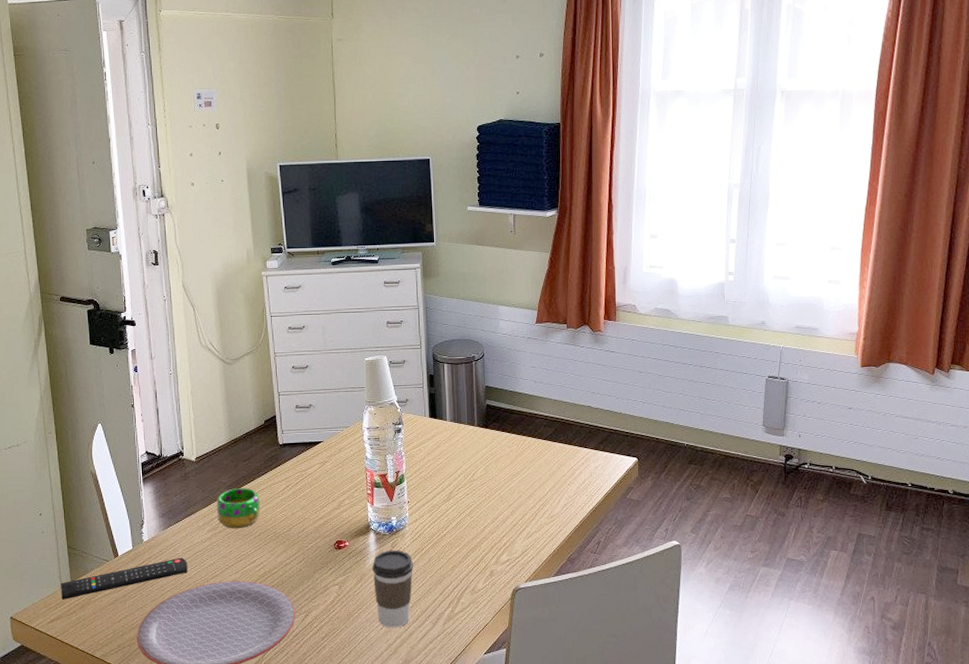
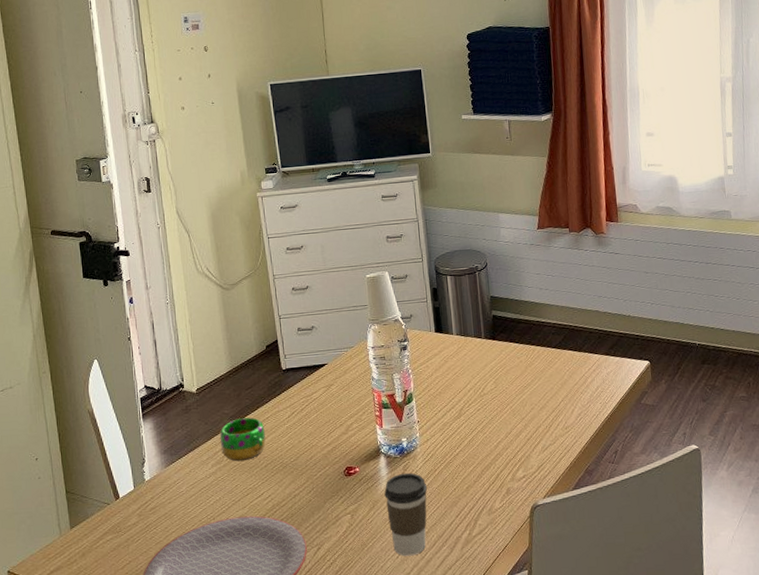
remote control: present [61,557,188,600] -> none [60,495,193,549]

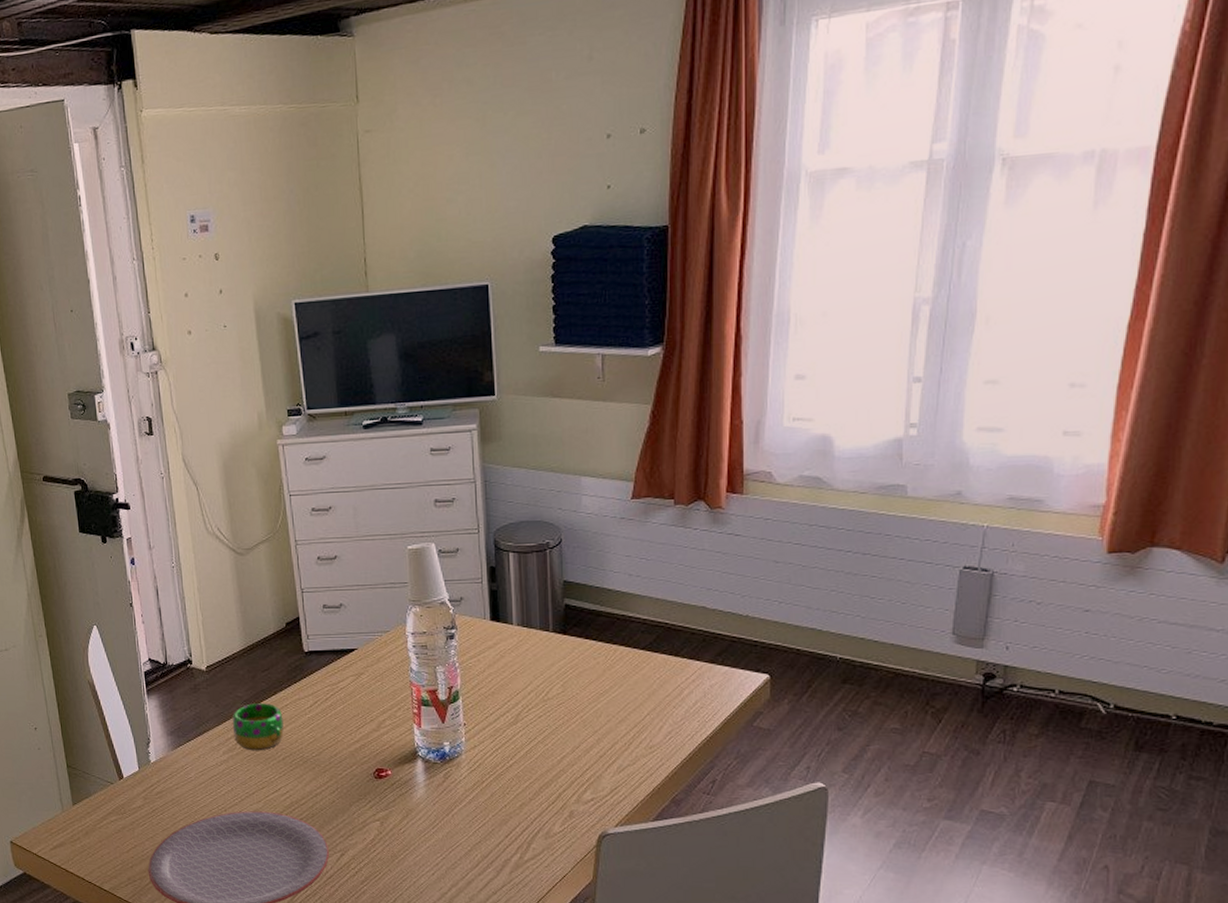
coffee cup: present [384,472,428,557] -> none [420,781,473,874]

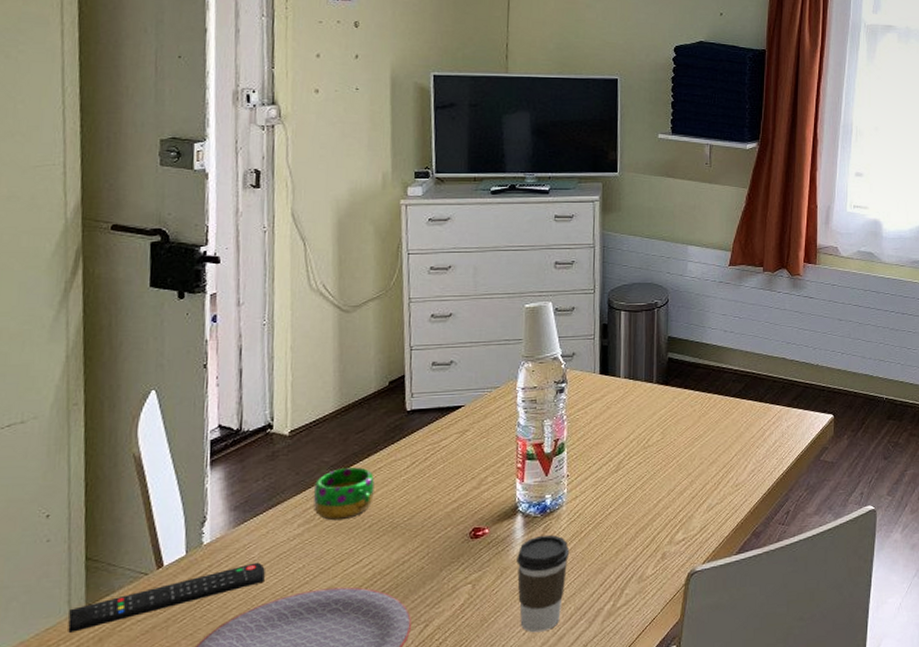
remote control: none [62,782,202,825] -> present [68,562,265,633]
coffee cup: none [420,781,473,874] -> present [517,534,570,633]

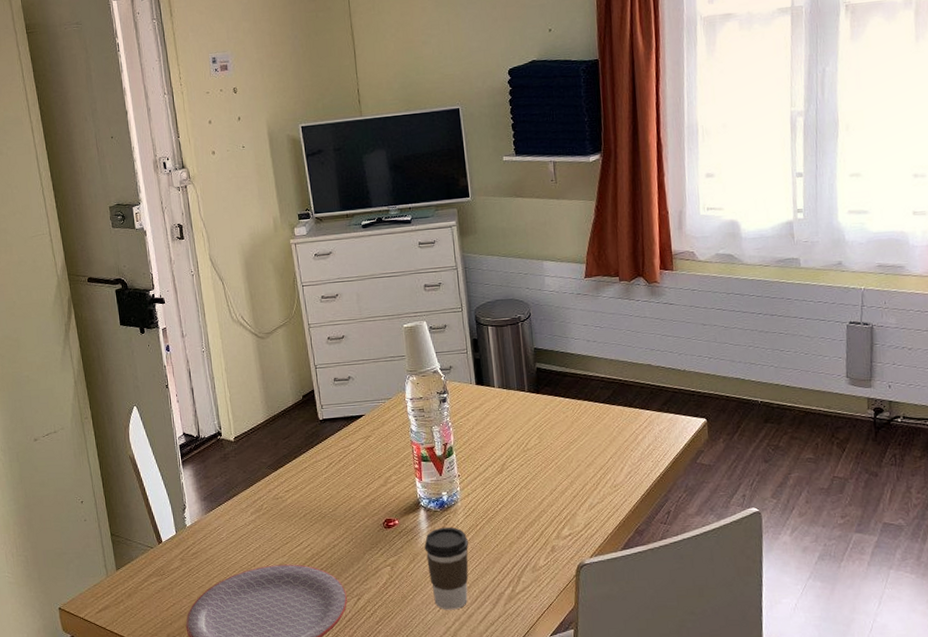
remote control: present [68,562,265,633] -> none [106,542,233,589]
mug: present [313,467,375,521] -> none [258,467,304,511]

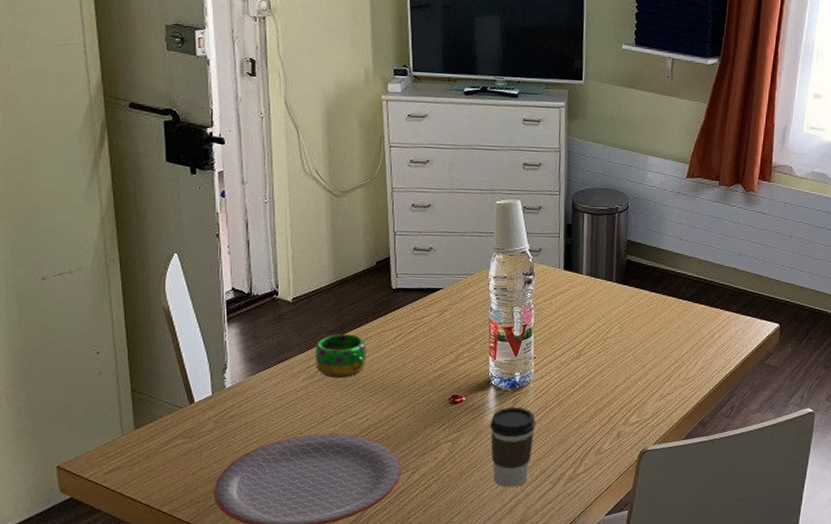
mug: none [258,467,304,511] -> present [315,334,366,378]

